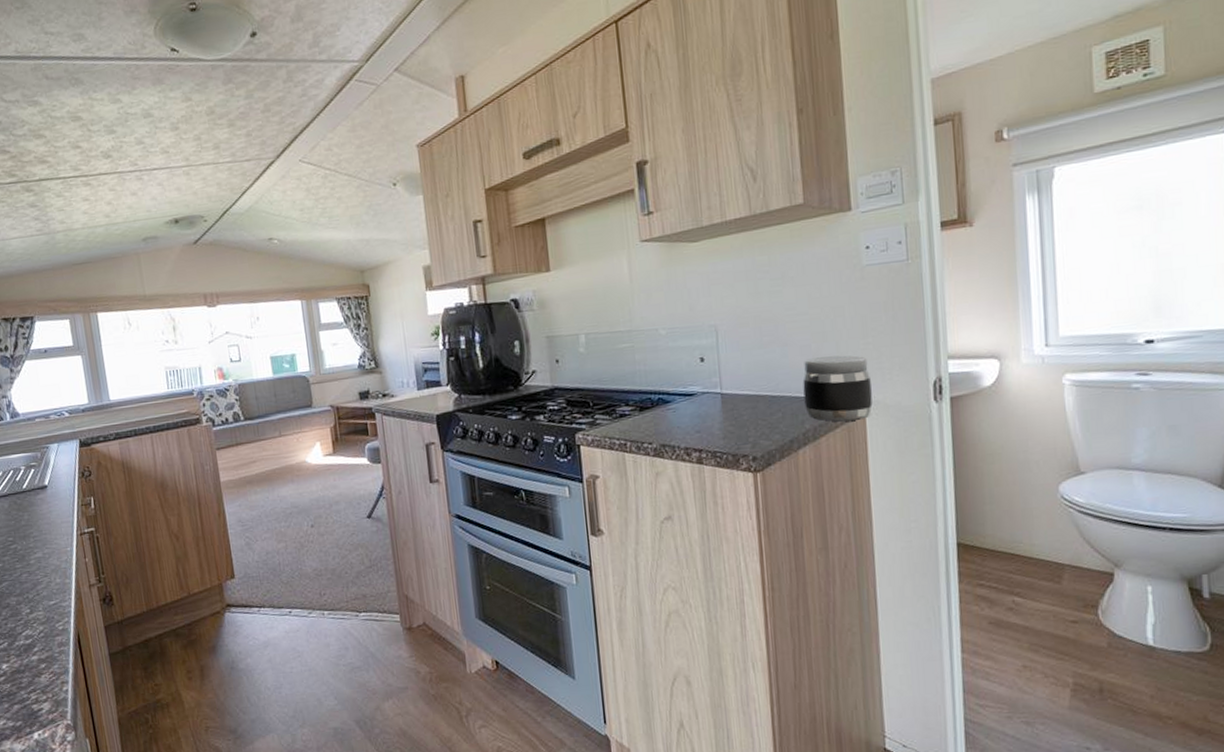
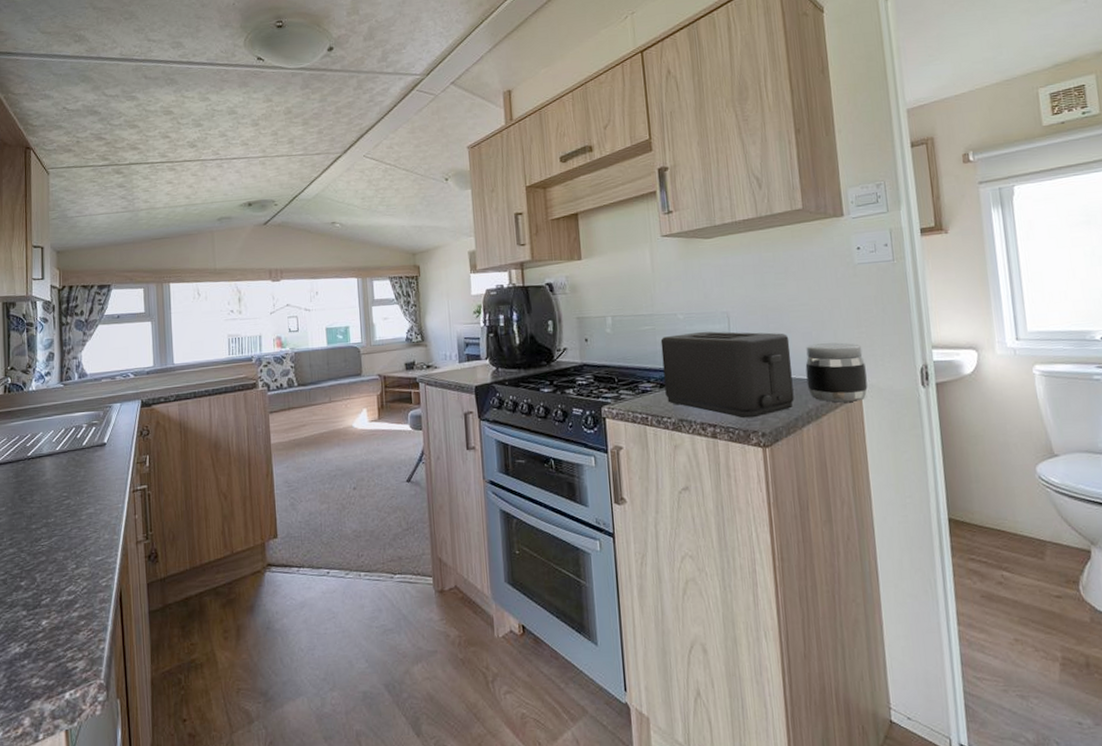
toaster: none [640,346,790,442] -> present [660,331,794,419]

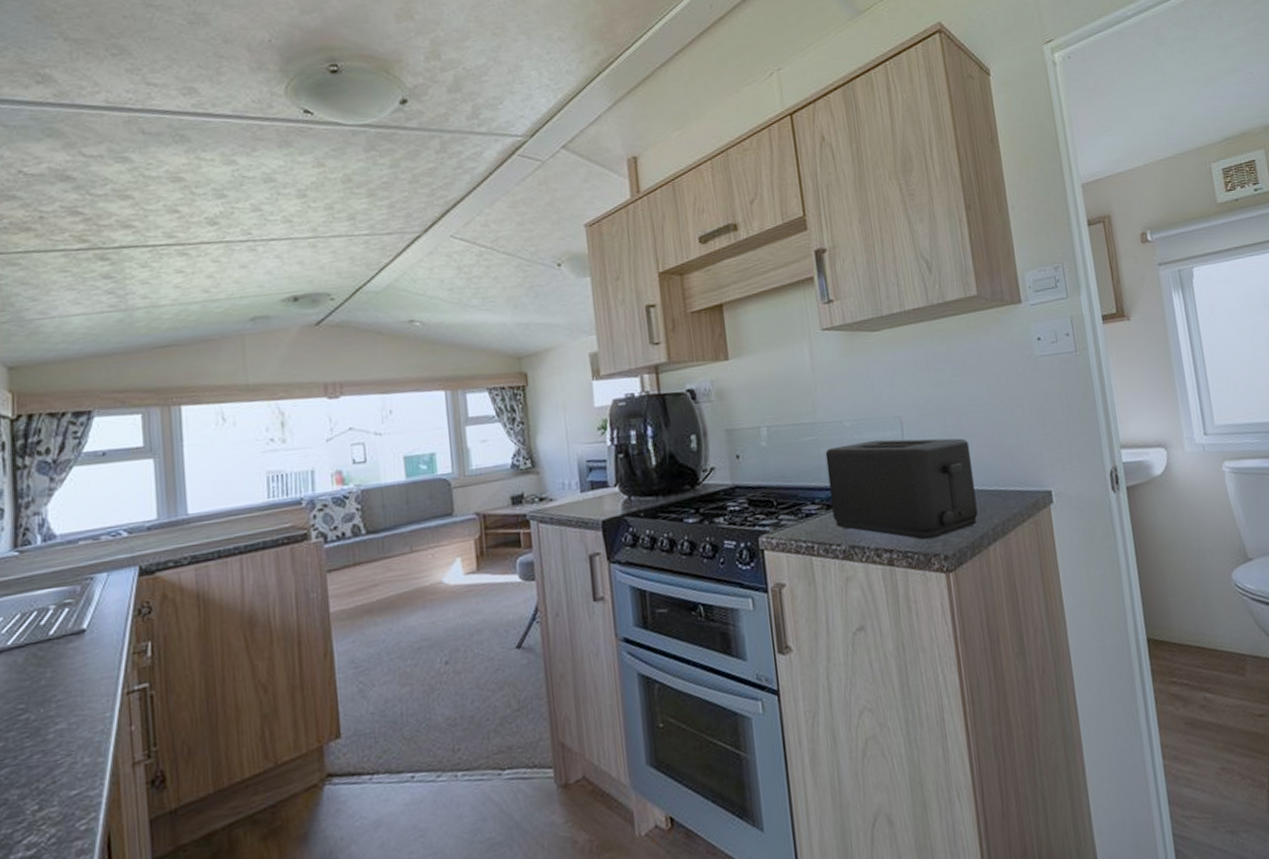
jar: present [805,342,868,403] -> none [988,446,1056,515]

